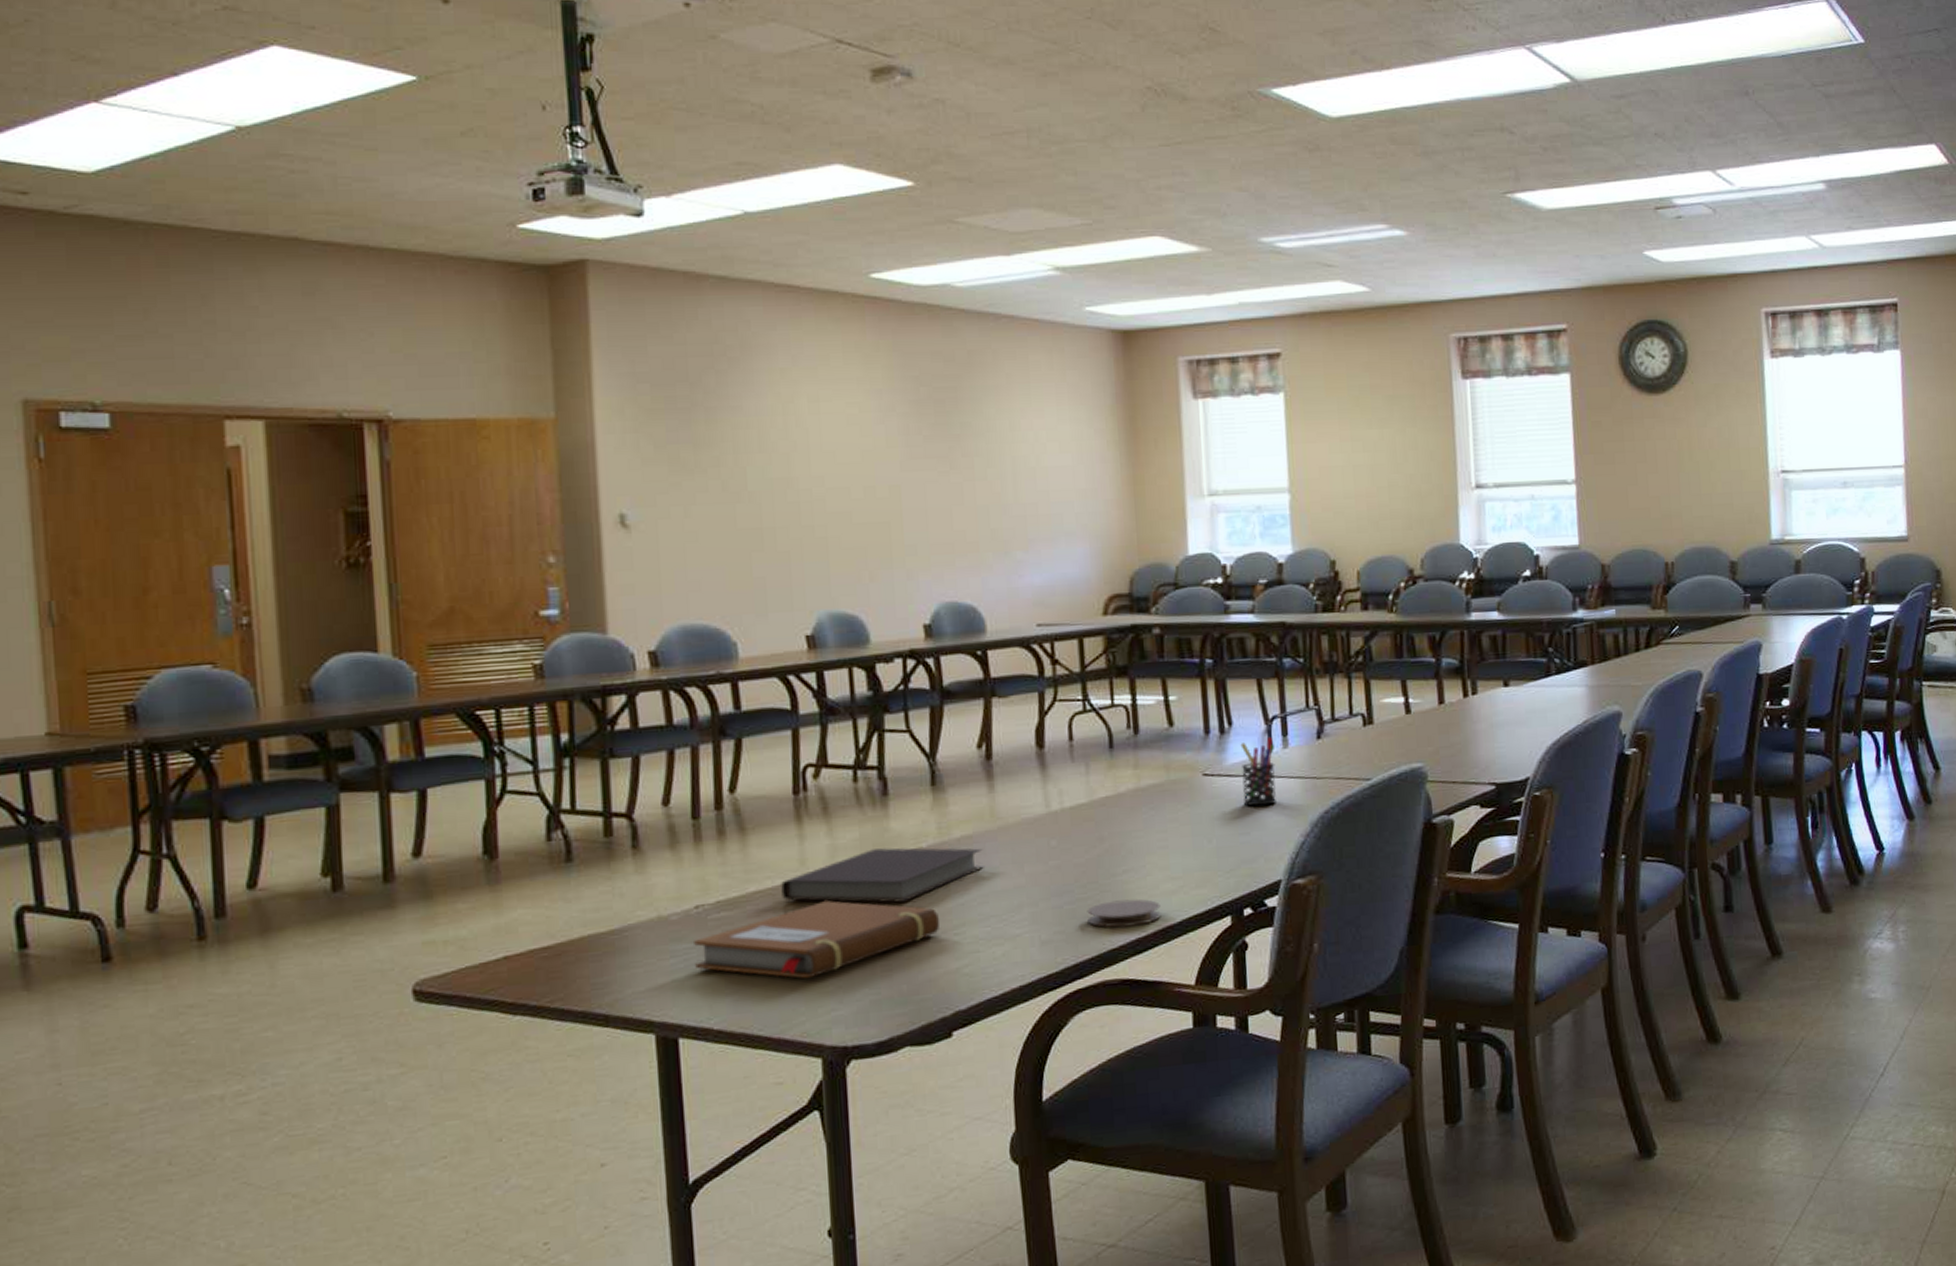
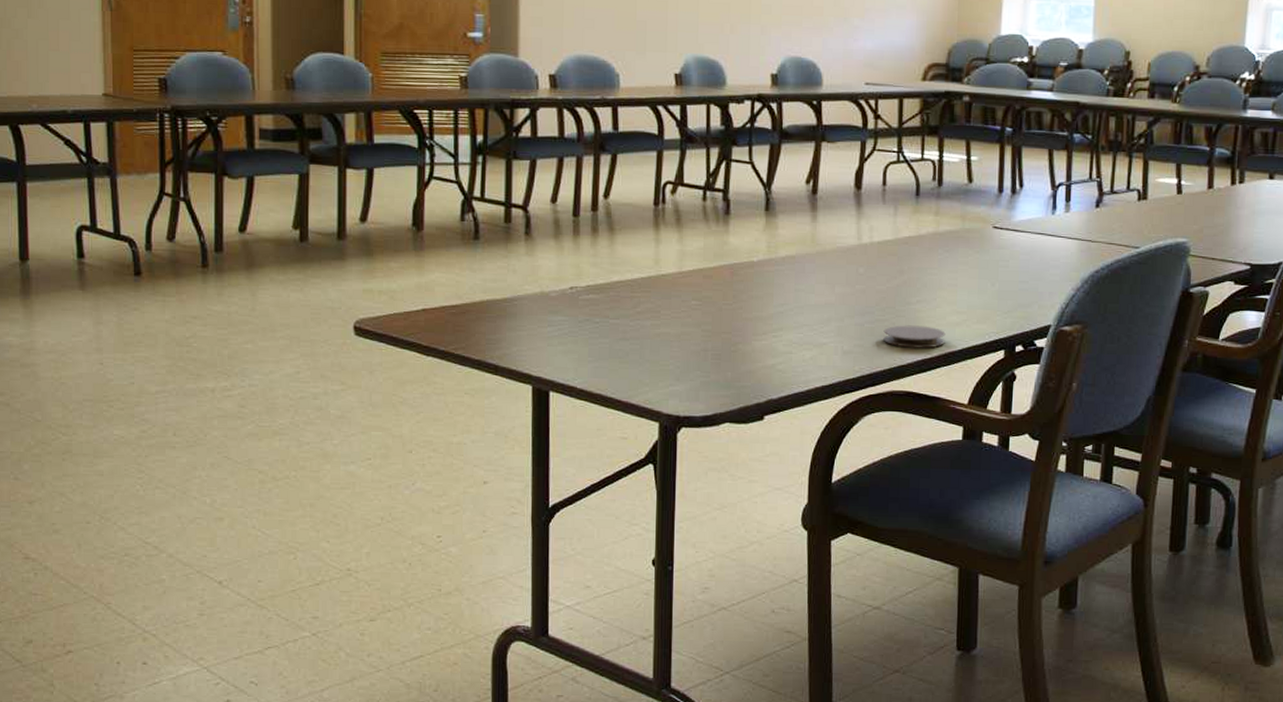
notebook: present [694,901,941,979] -> none [567,296,763,357]
notebook: present [781,847,984,903] -> none [638,258,803,304]
pen holder: present [1240,736,1276,807] -> none [1025,200,1059,260]

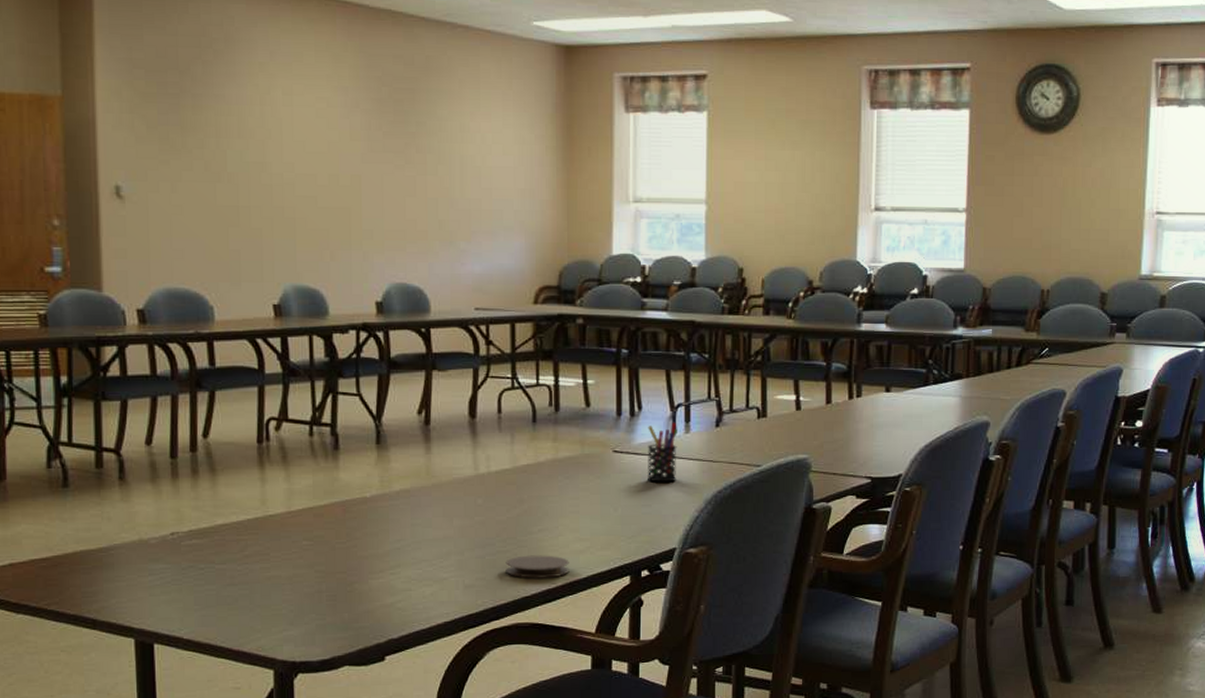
pen holder: none [1025,200,1059,260] -> present [647,422,679,483]

